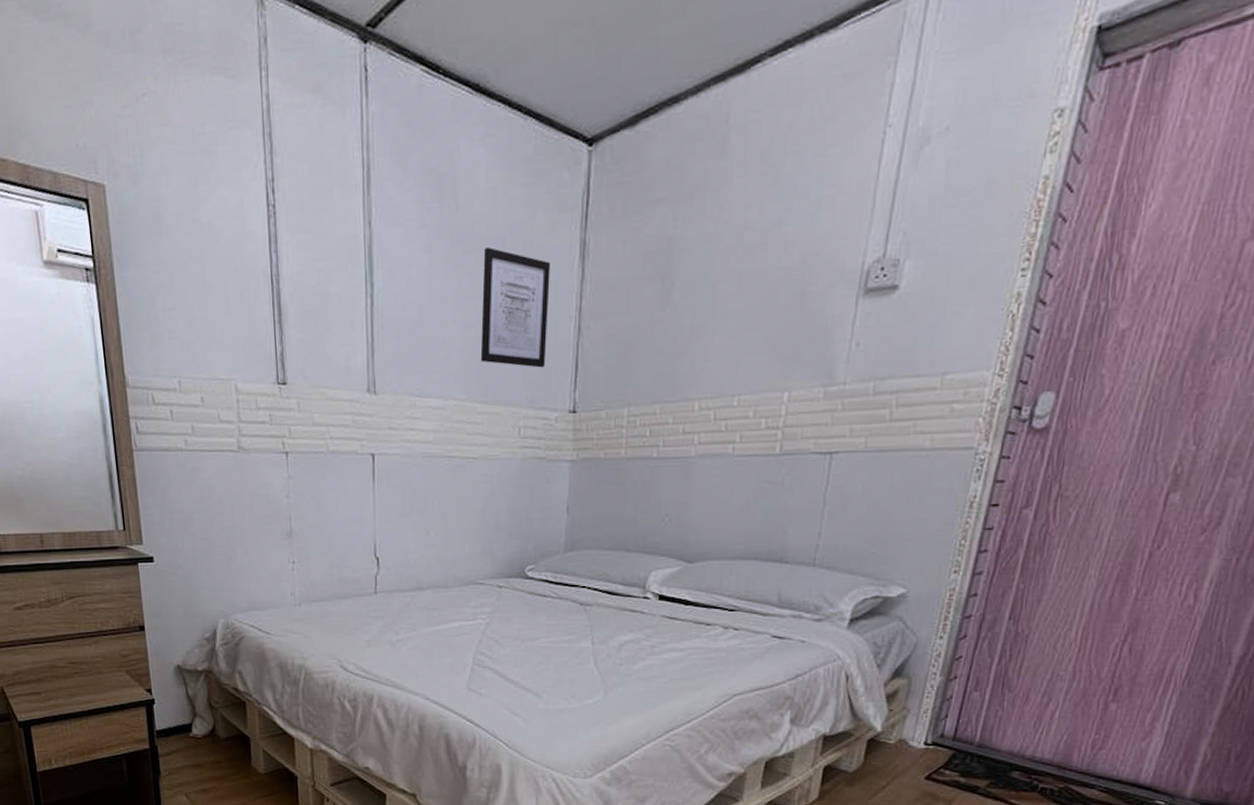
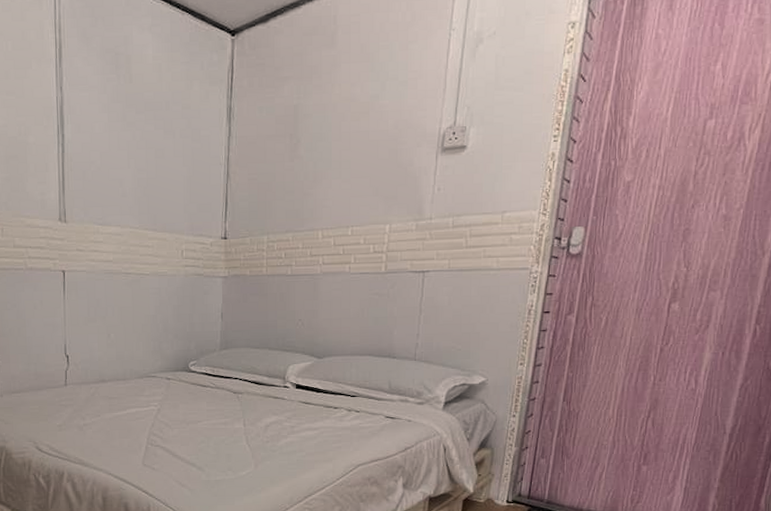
wall art: present [480,247,550,368] -> none [150,110,204,204]

